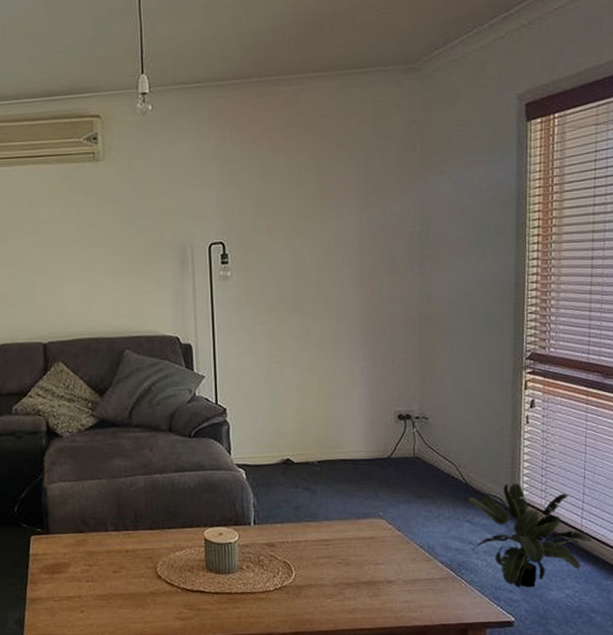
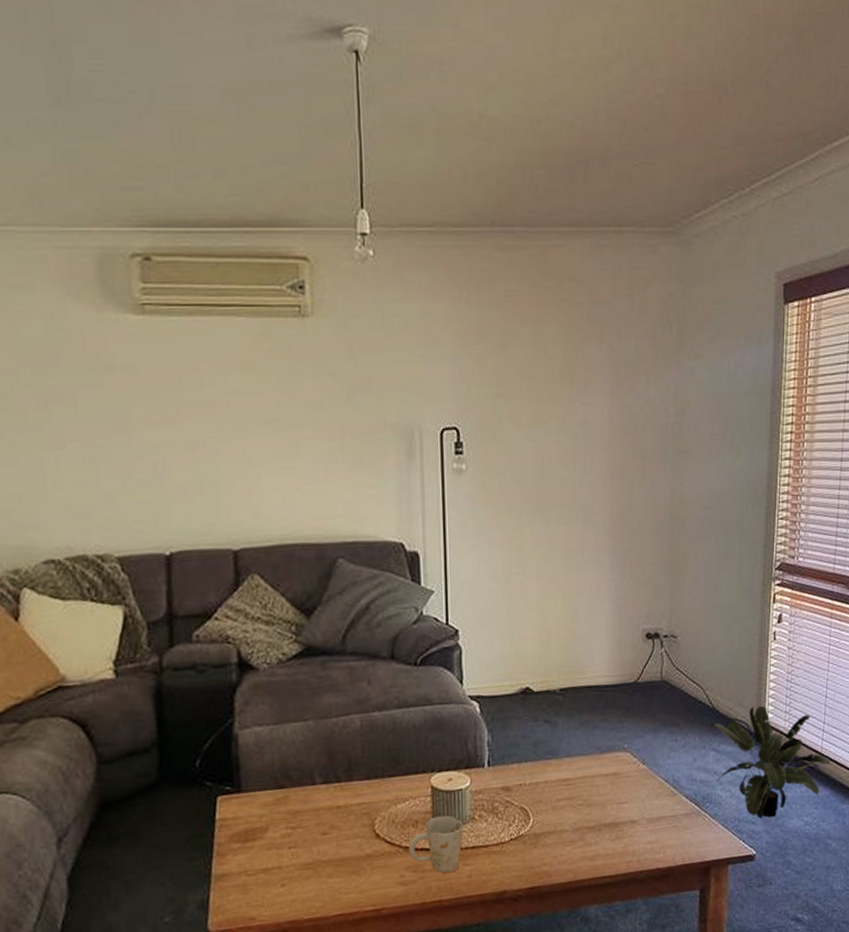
mug: none [185,564,233,613] -> present [408,815,464,874]

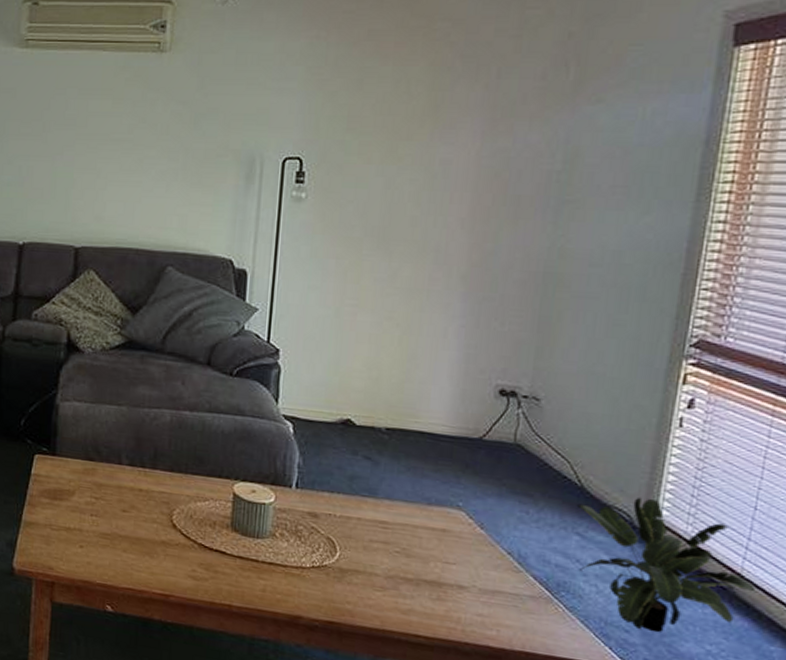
mug: present [408,815,464,874] -> none [203,523,263,582]

